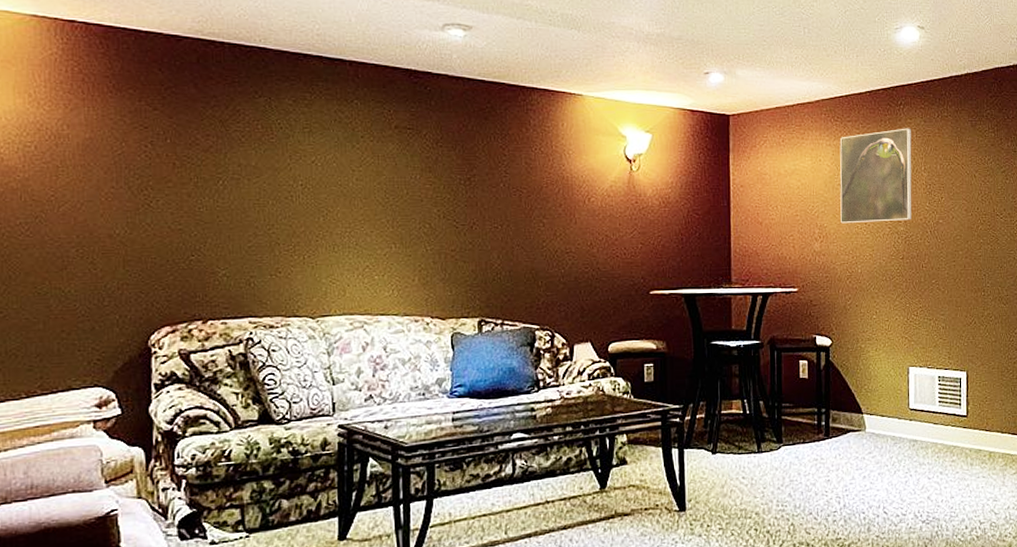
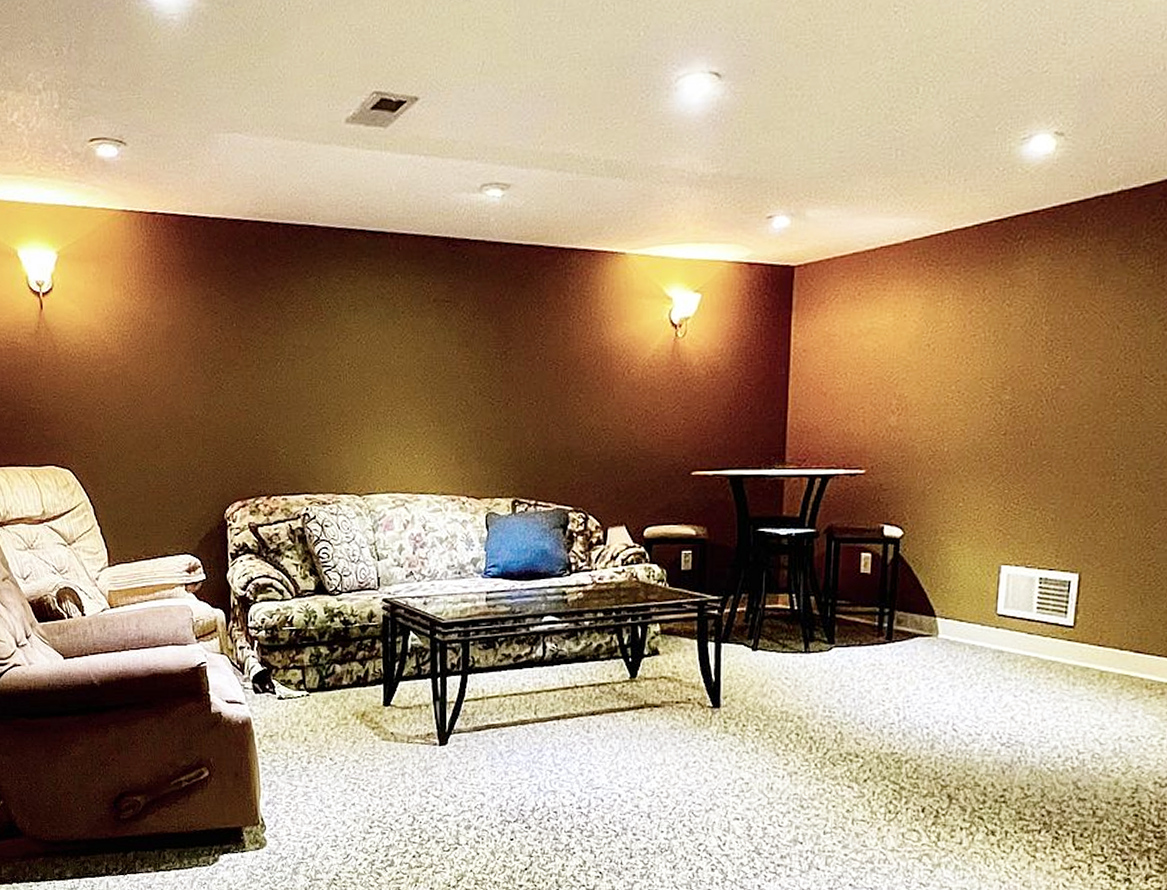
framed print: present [840,128,912,224] -> none [926,269,1032,393]

